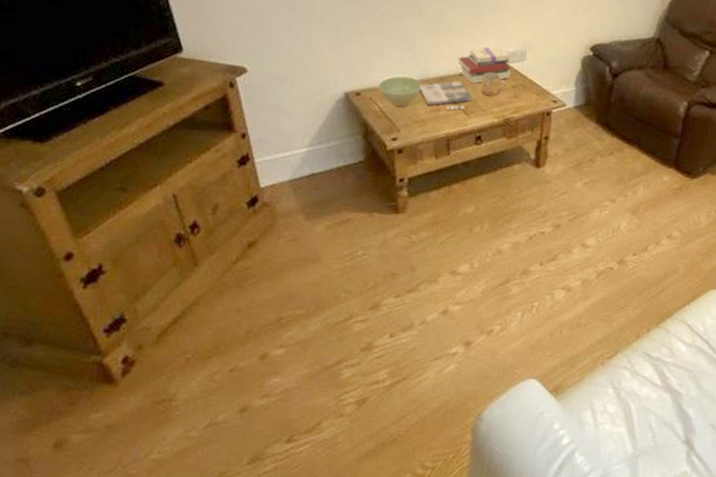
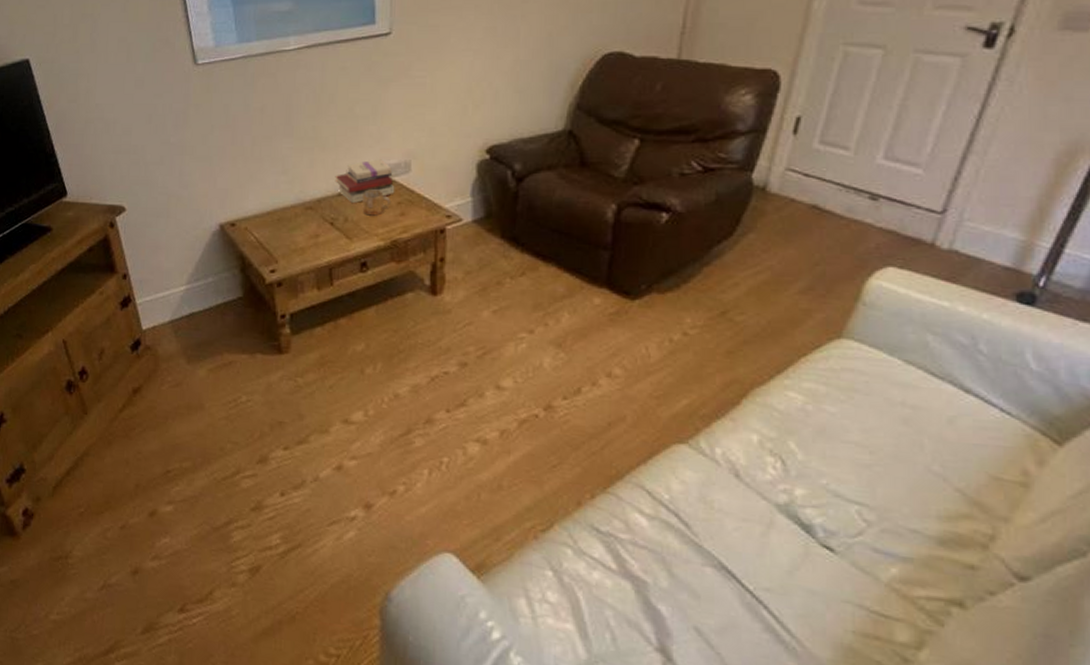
bowl: present [378,76,422,108] -> none [253,202,299,236]
magazine: present [419,81,472,111] -> none [296,202,354,236]

